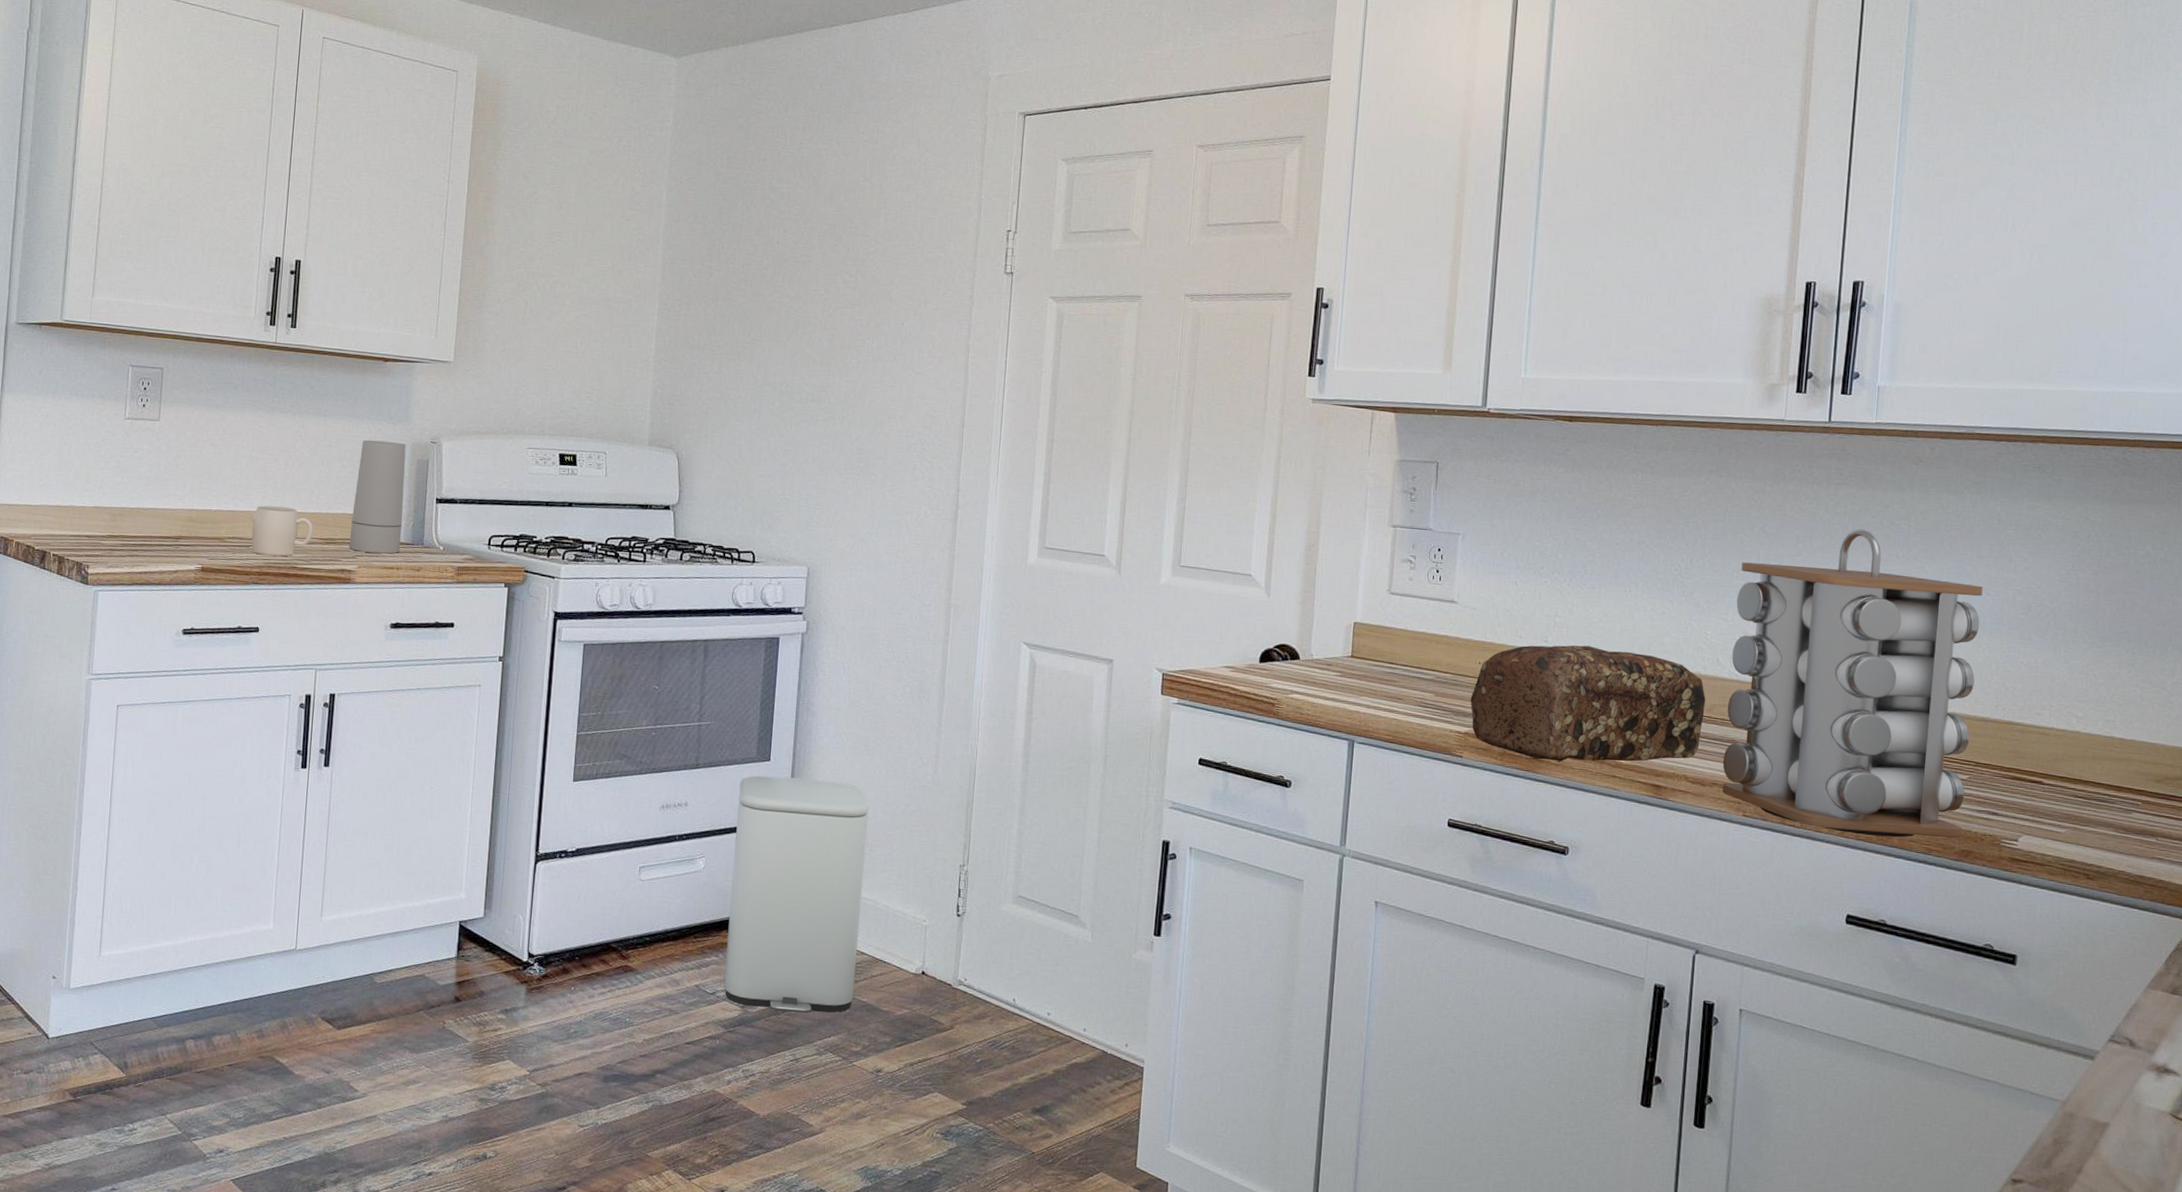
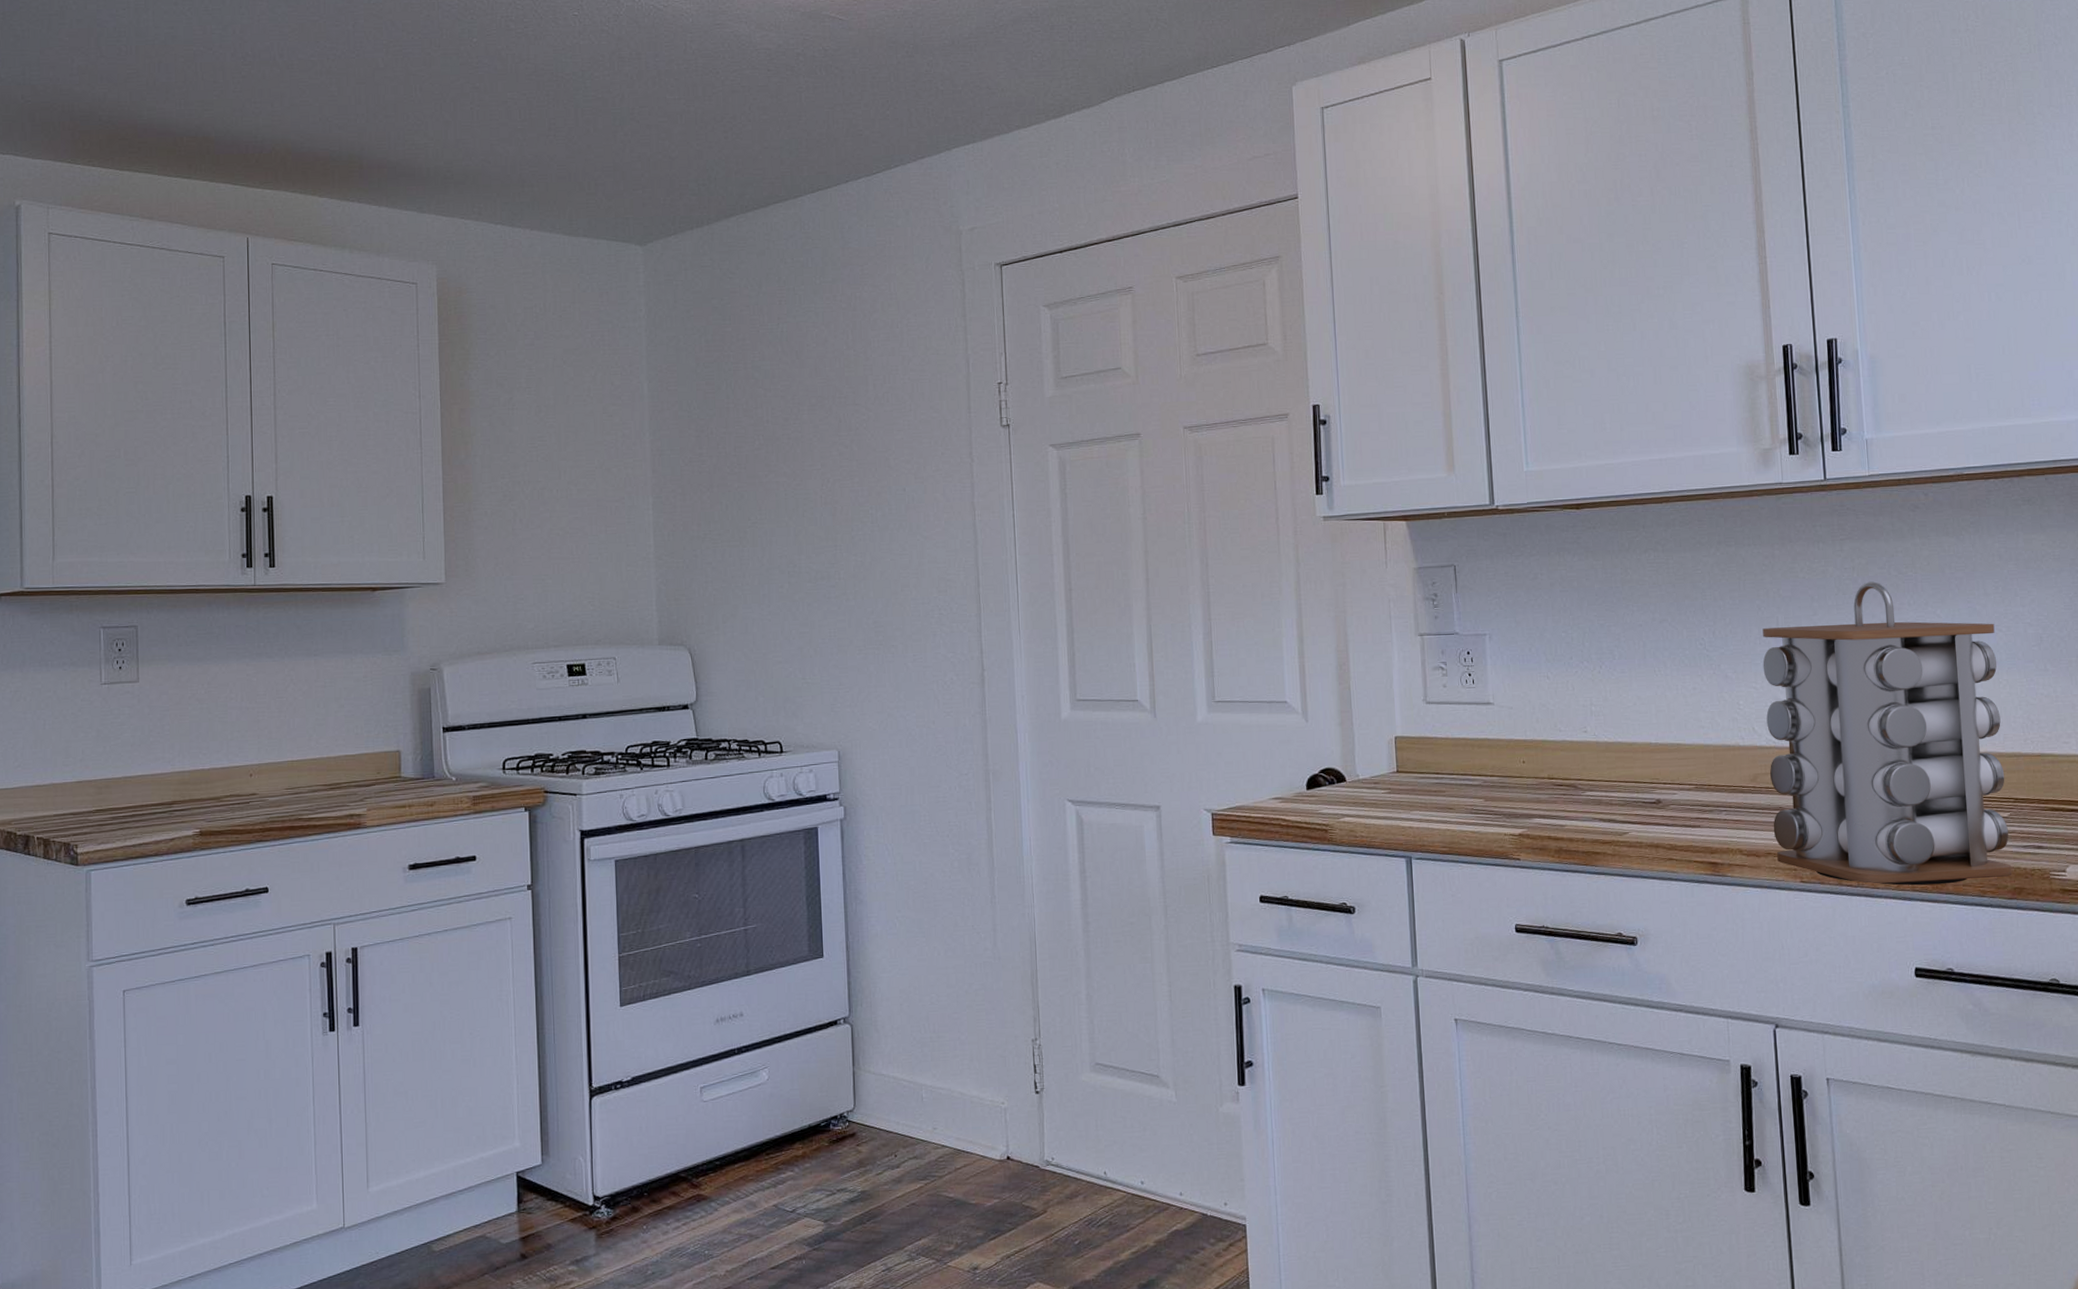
mug: present [251,505,314,557] -> none [250,756,316,810]
canister: present [348,439,406,554] -> none [355,673,411,793]
pedal bin: present [724,775,869,1013] -> none [795,969,939,1220]
bread loaf: present [1470,645,1706,762] -> none [1519,731,1749,852]

